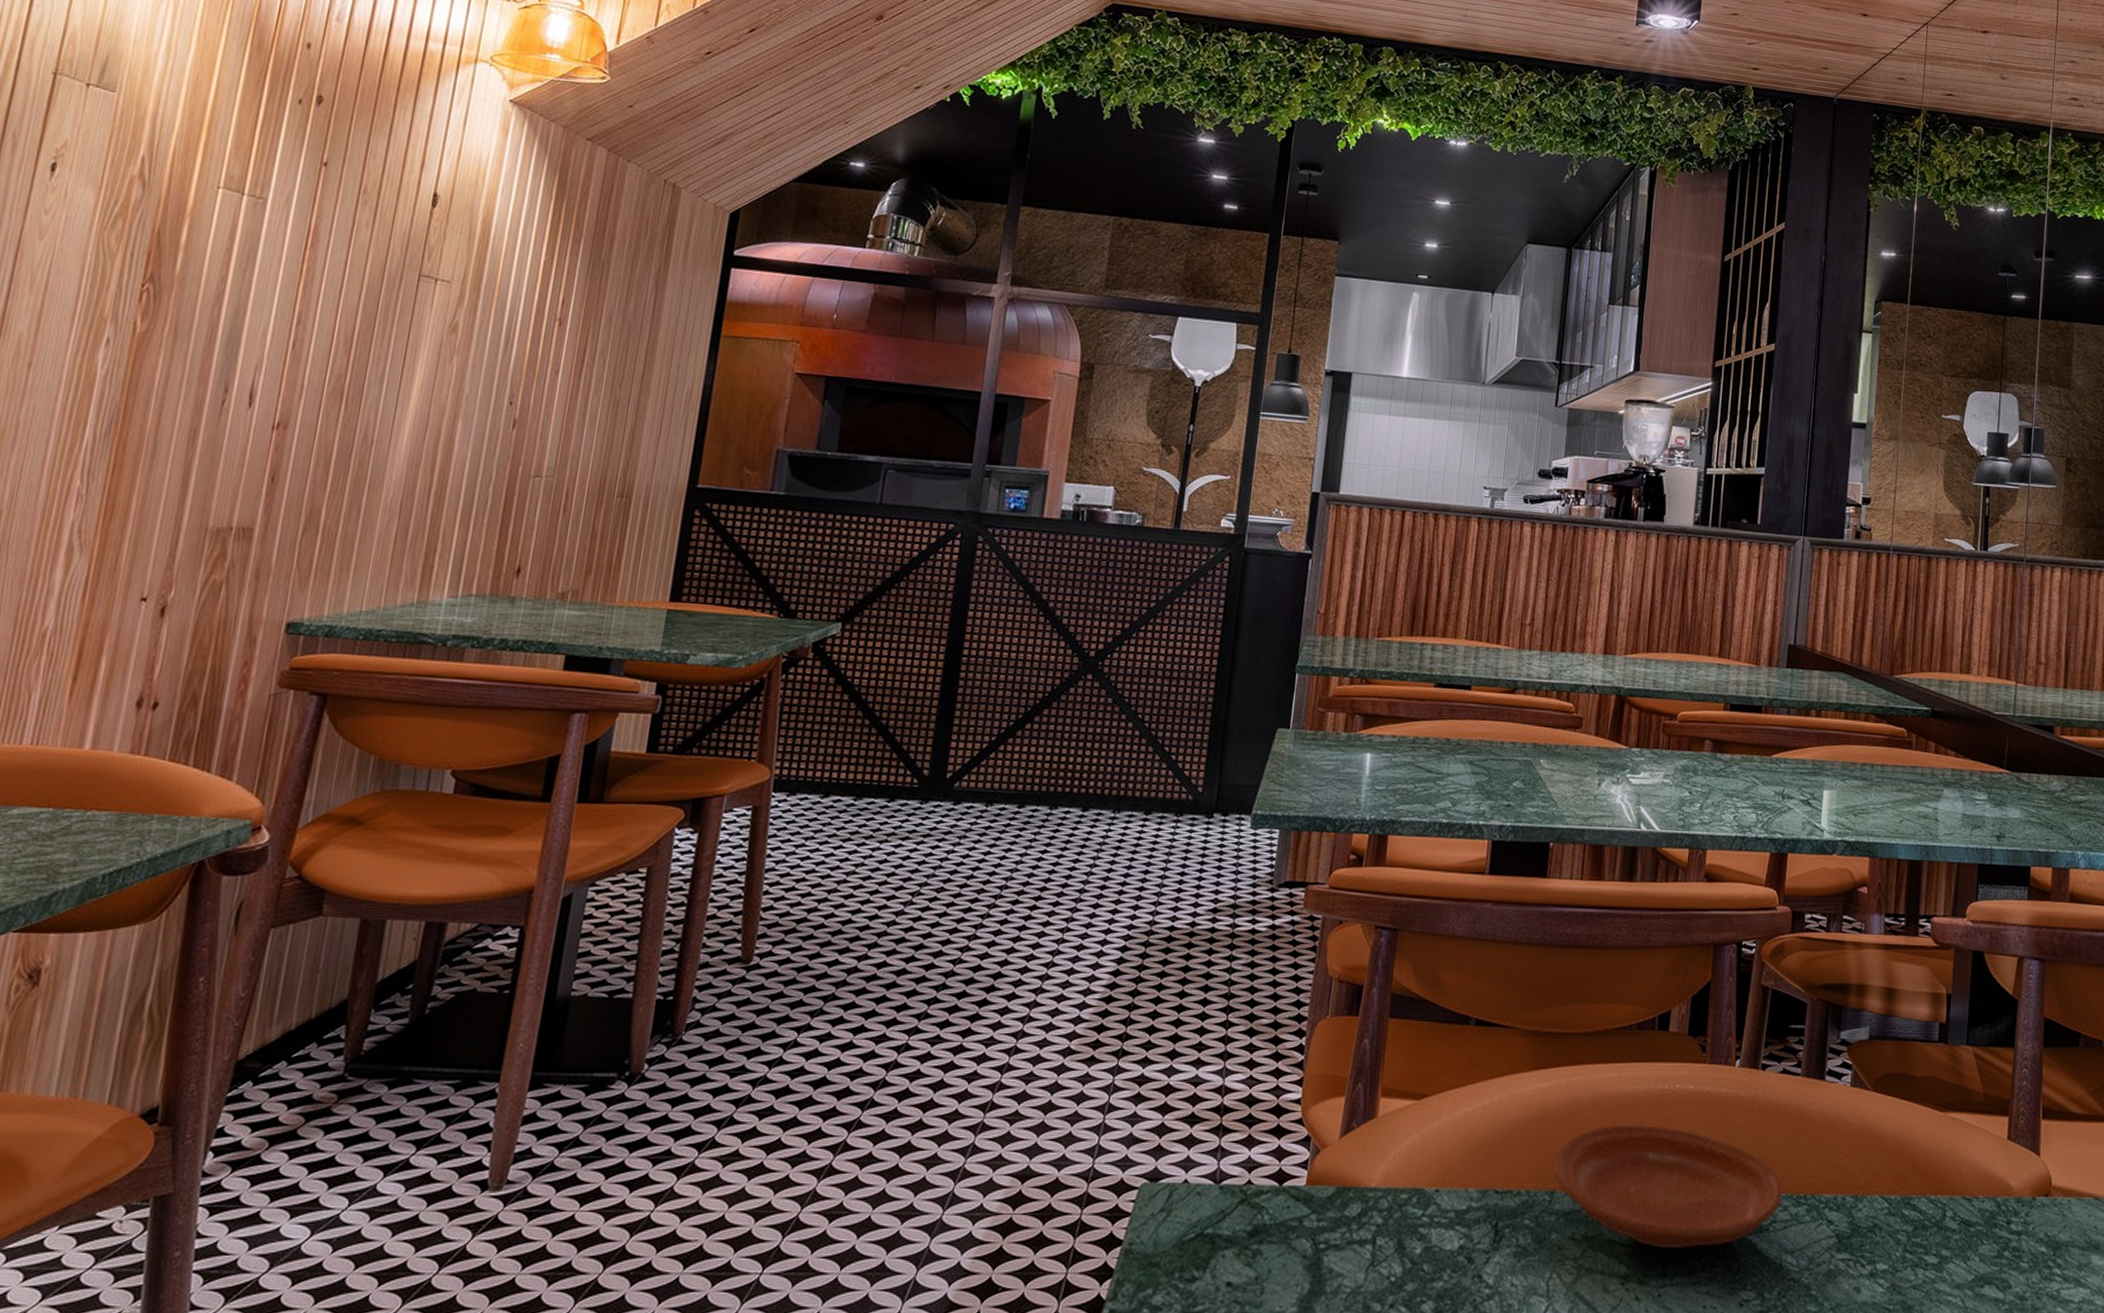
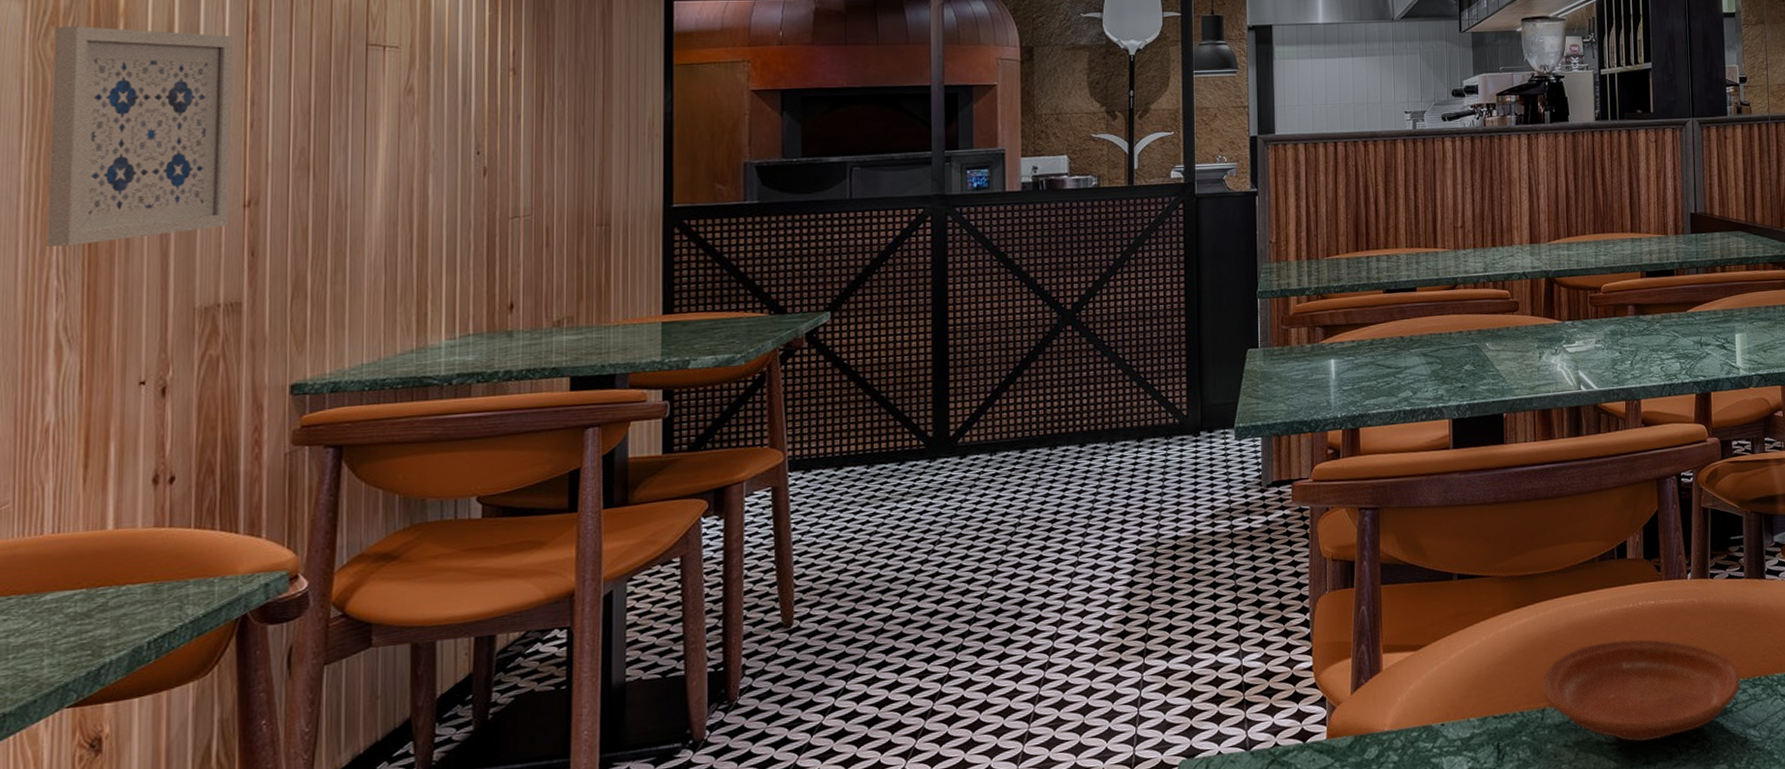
wall art: none [77,218,291,447] -> present [47,25,233,247]

